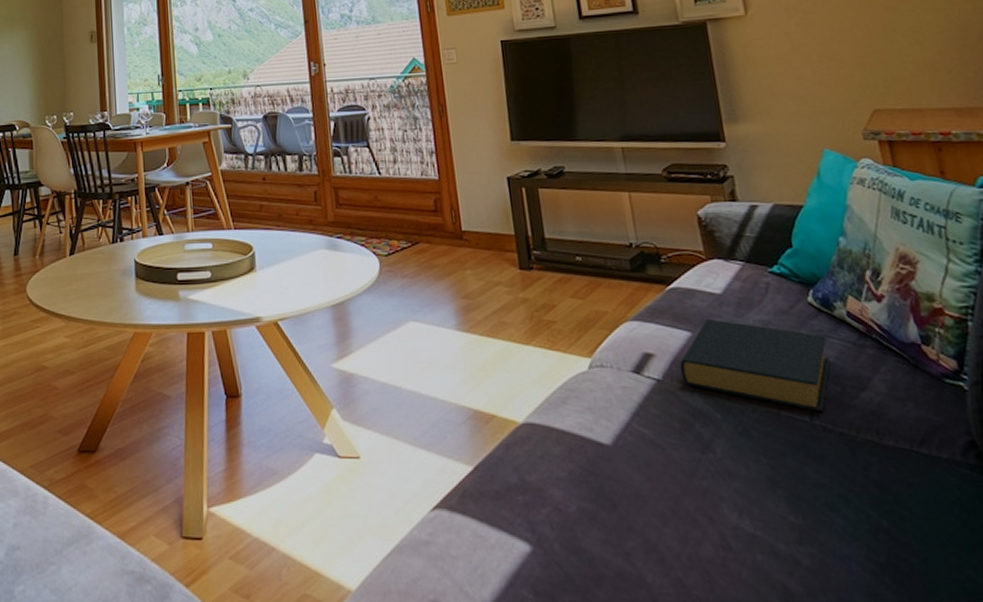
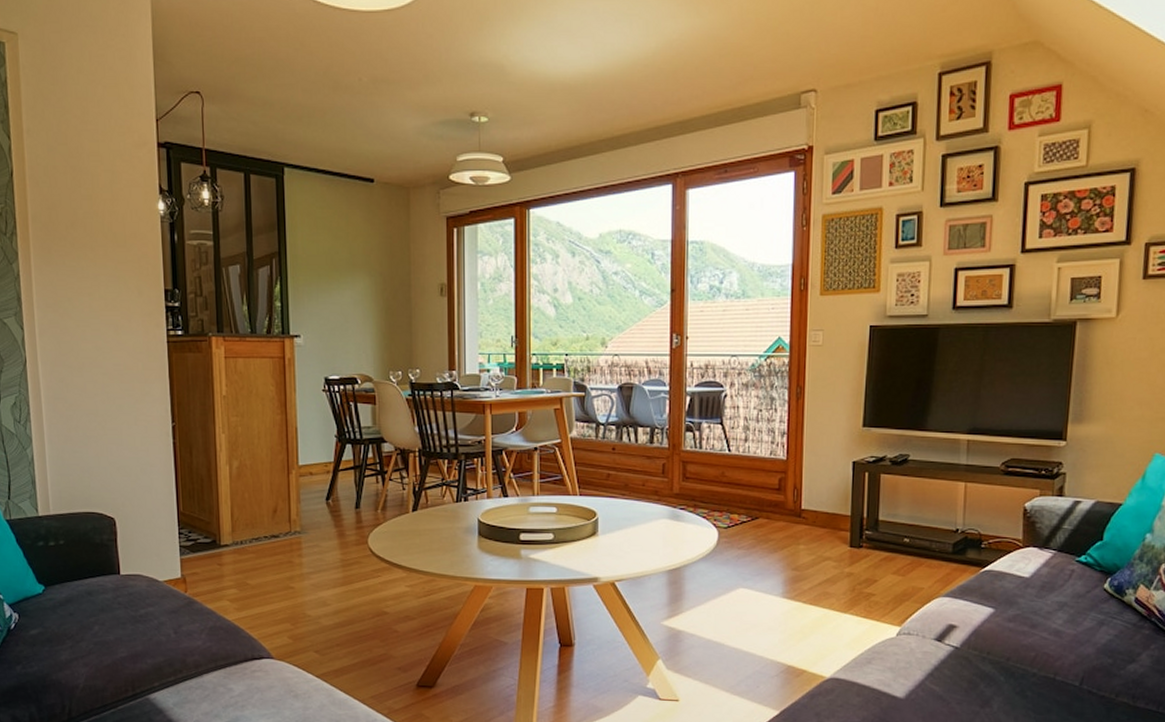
hardback book: present [680,319,831,411] -> none [977,599,1112,678]

